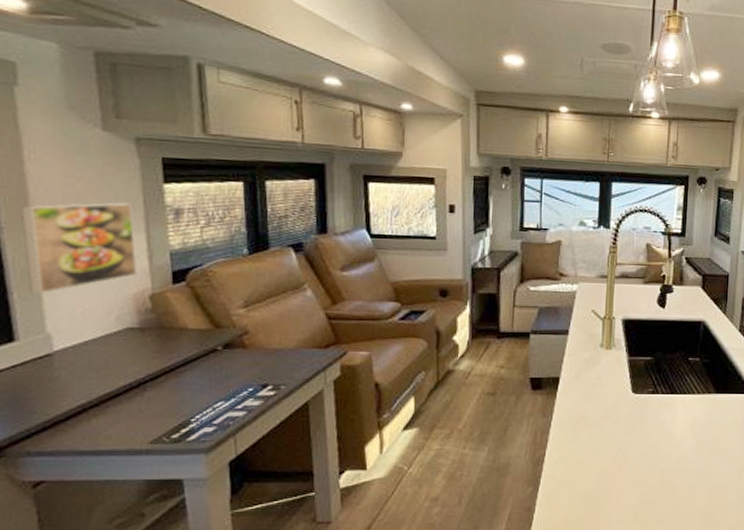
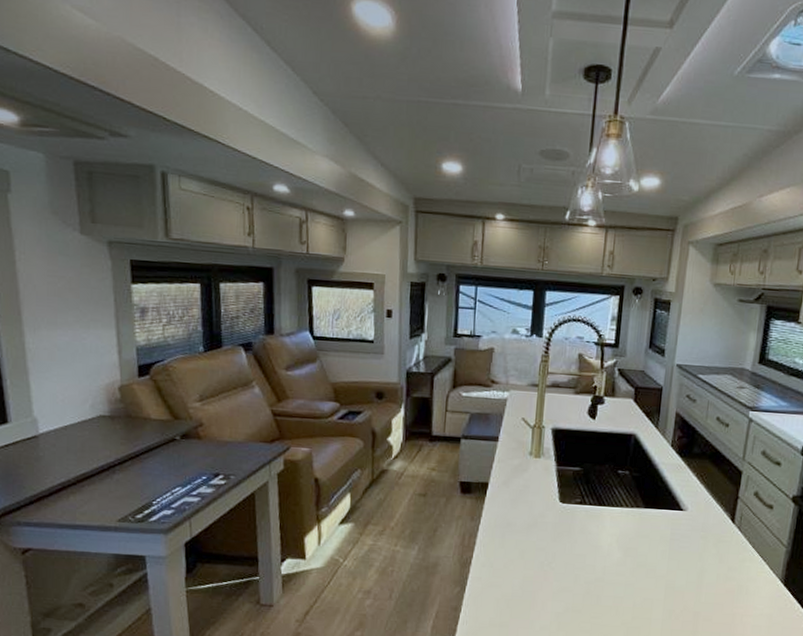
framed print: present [21,202,137,294] -> none [13,300,109,382]

